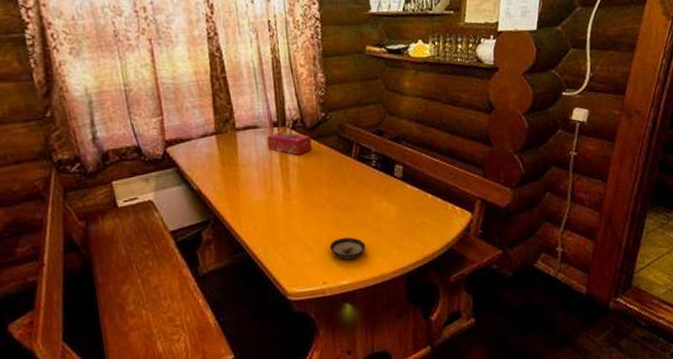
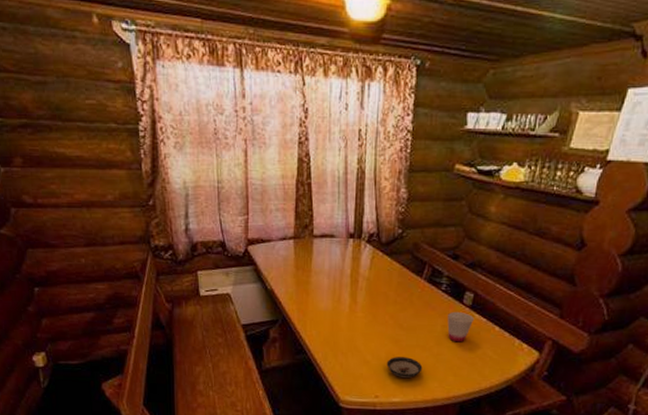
tissue box: present [266,132,312,155] -> none [340,244,384,269]
cup: none [382,185,408,215] -> present [447,312,475,343]

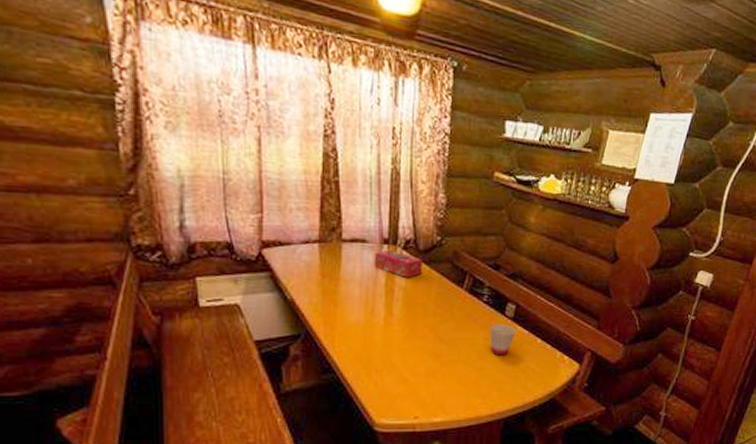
tissue box: none [340,244,384,269] -> present [374,250,422,278]
saucer: present [386,357,423,378] -> none [426,373,465,395]

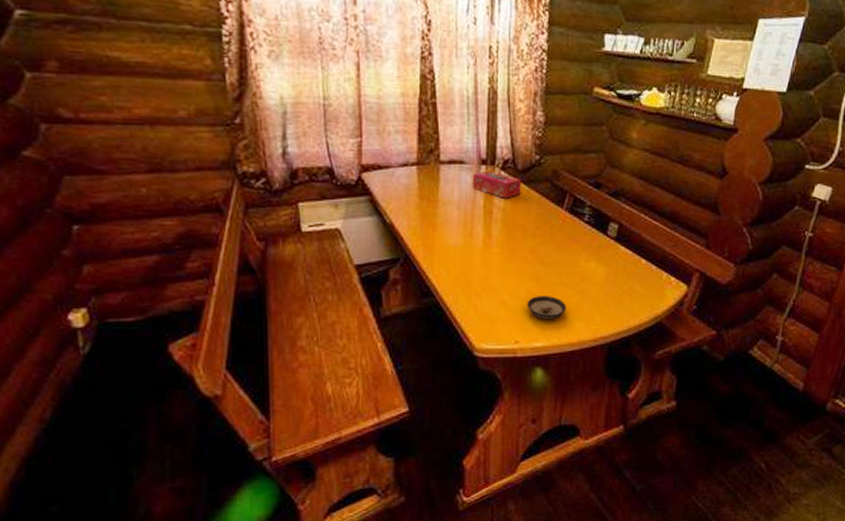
saucer: none [426,373,465,395] -> present [527,296,567,319]
cup: present [490,324,517,356] -> none [592,245,620,278]

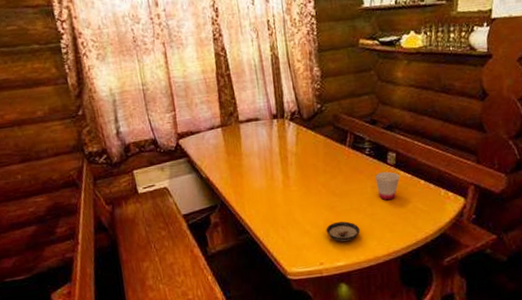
tissue box: present [472,171,521,199] -> none [267,123,309,145]
cup: none [592,245,620,278] -> present [375,171,401,201]

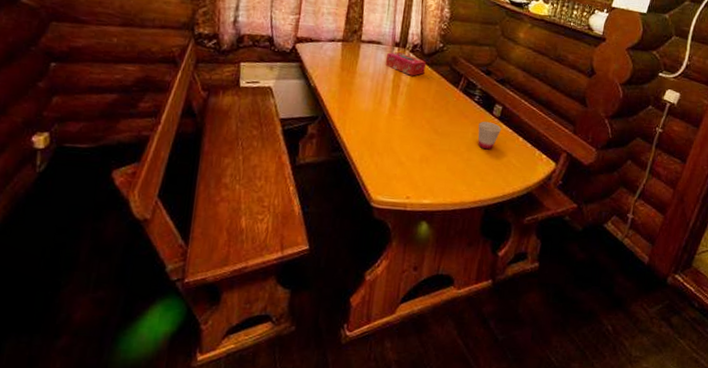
tissue box: none [267,123,309,145] -> present [385,52,426,76]
saucer: present [326,221,360,242] -> none [420,159,453,181]

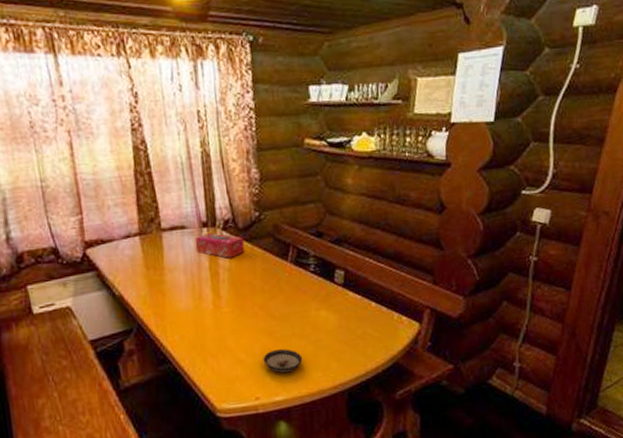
saucer: none [420,159,453,181] -> present [263,349,303,373]
cup: present [478,121,502,150] -> none [321,292,349,325]

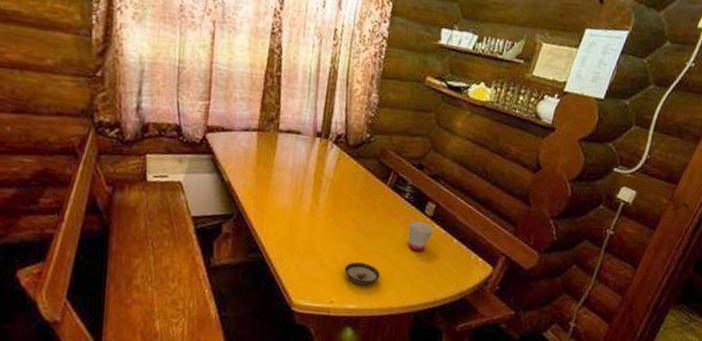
tissue box: present [195,233,245,258] -> none [305,143,351,170]
cup: none [321,292,349,325] -> present [408,221,435,252]

